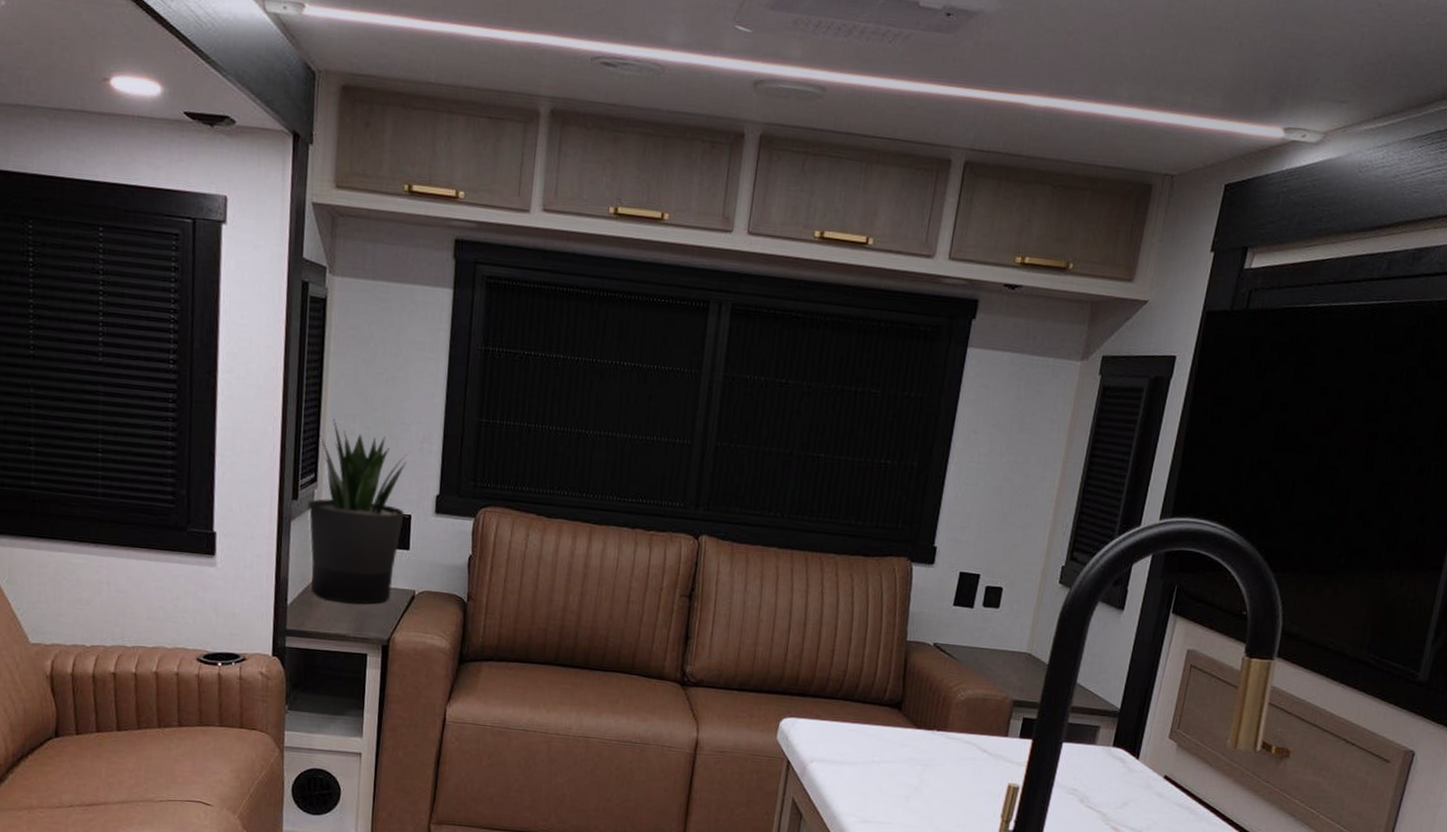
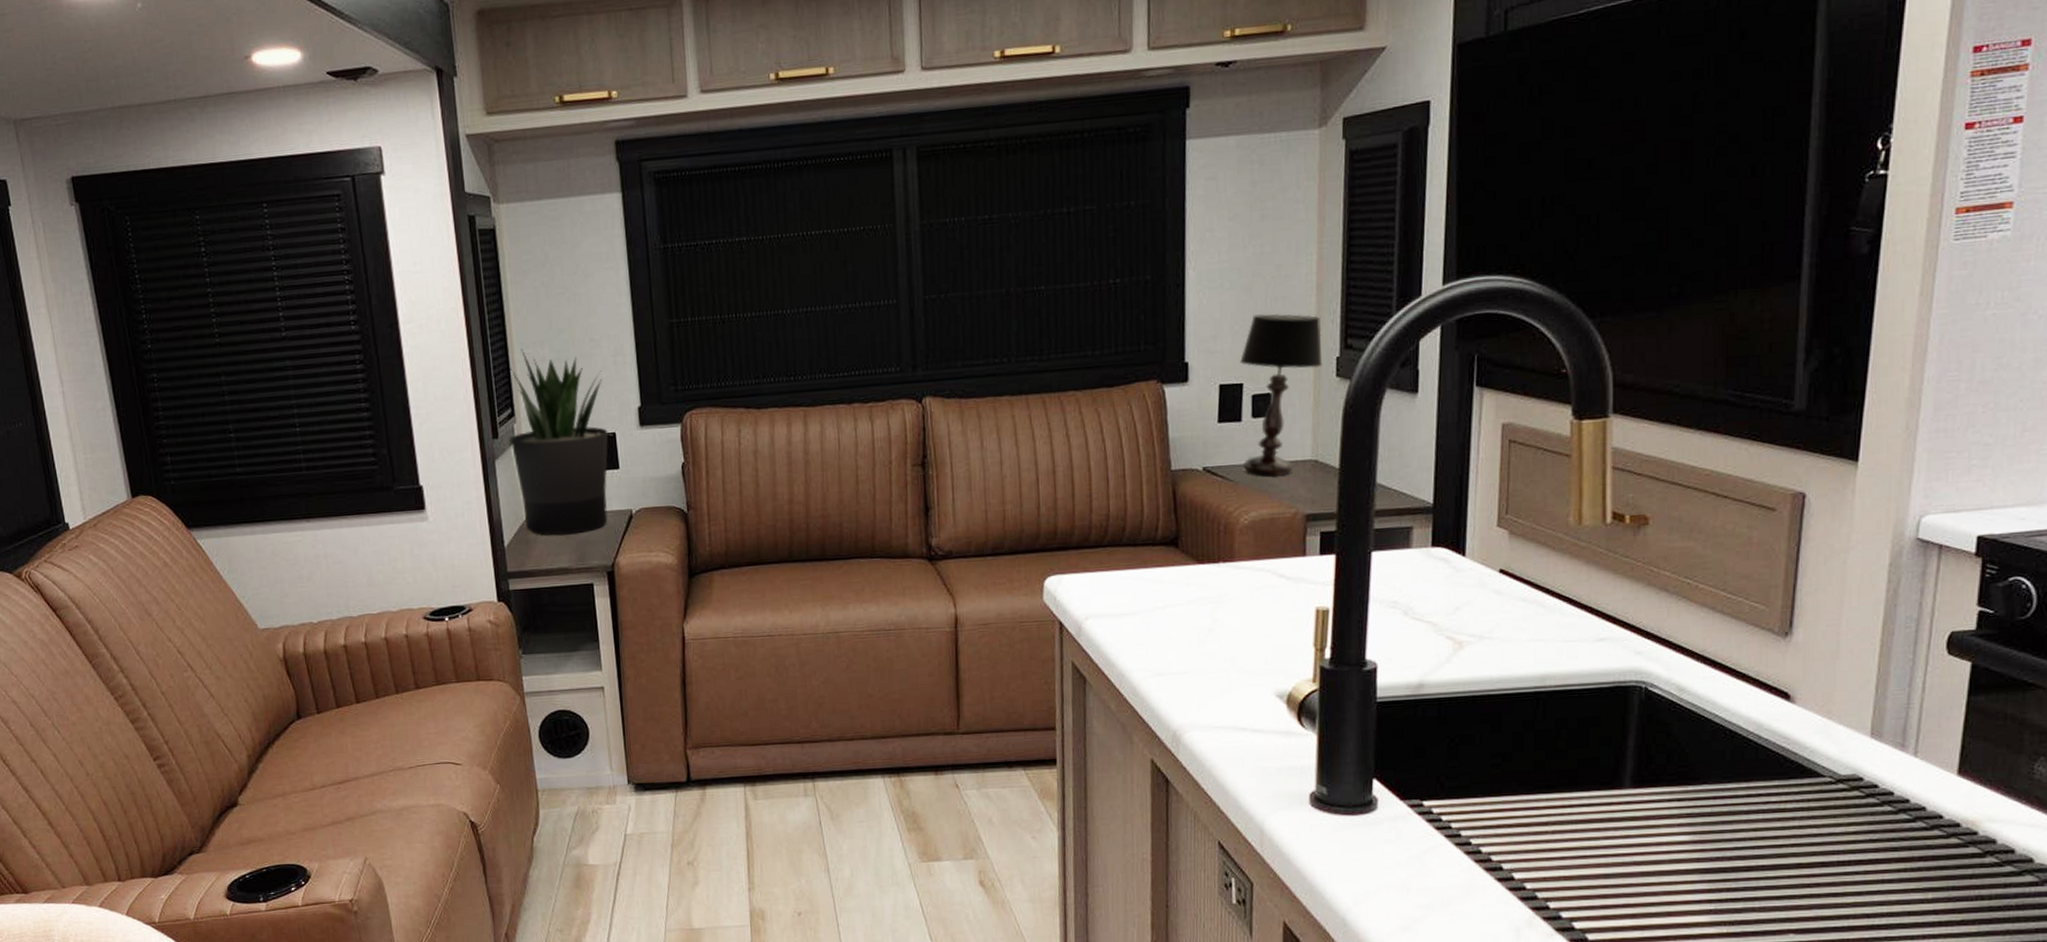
table lamp: none [967,515,1054,663] -> present [1240,314,1323,477]

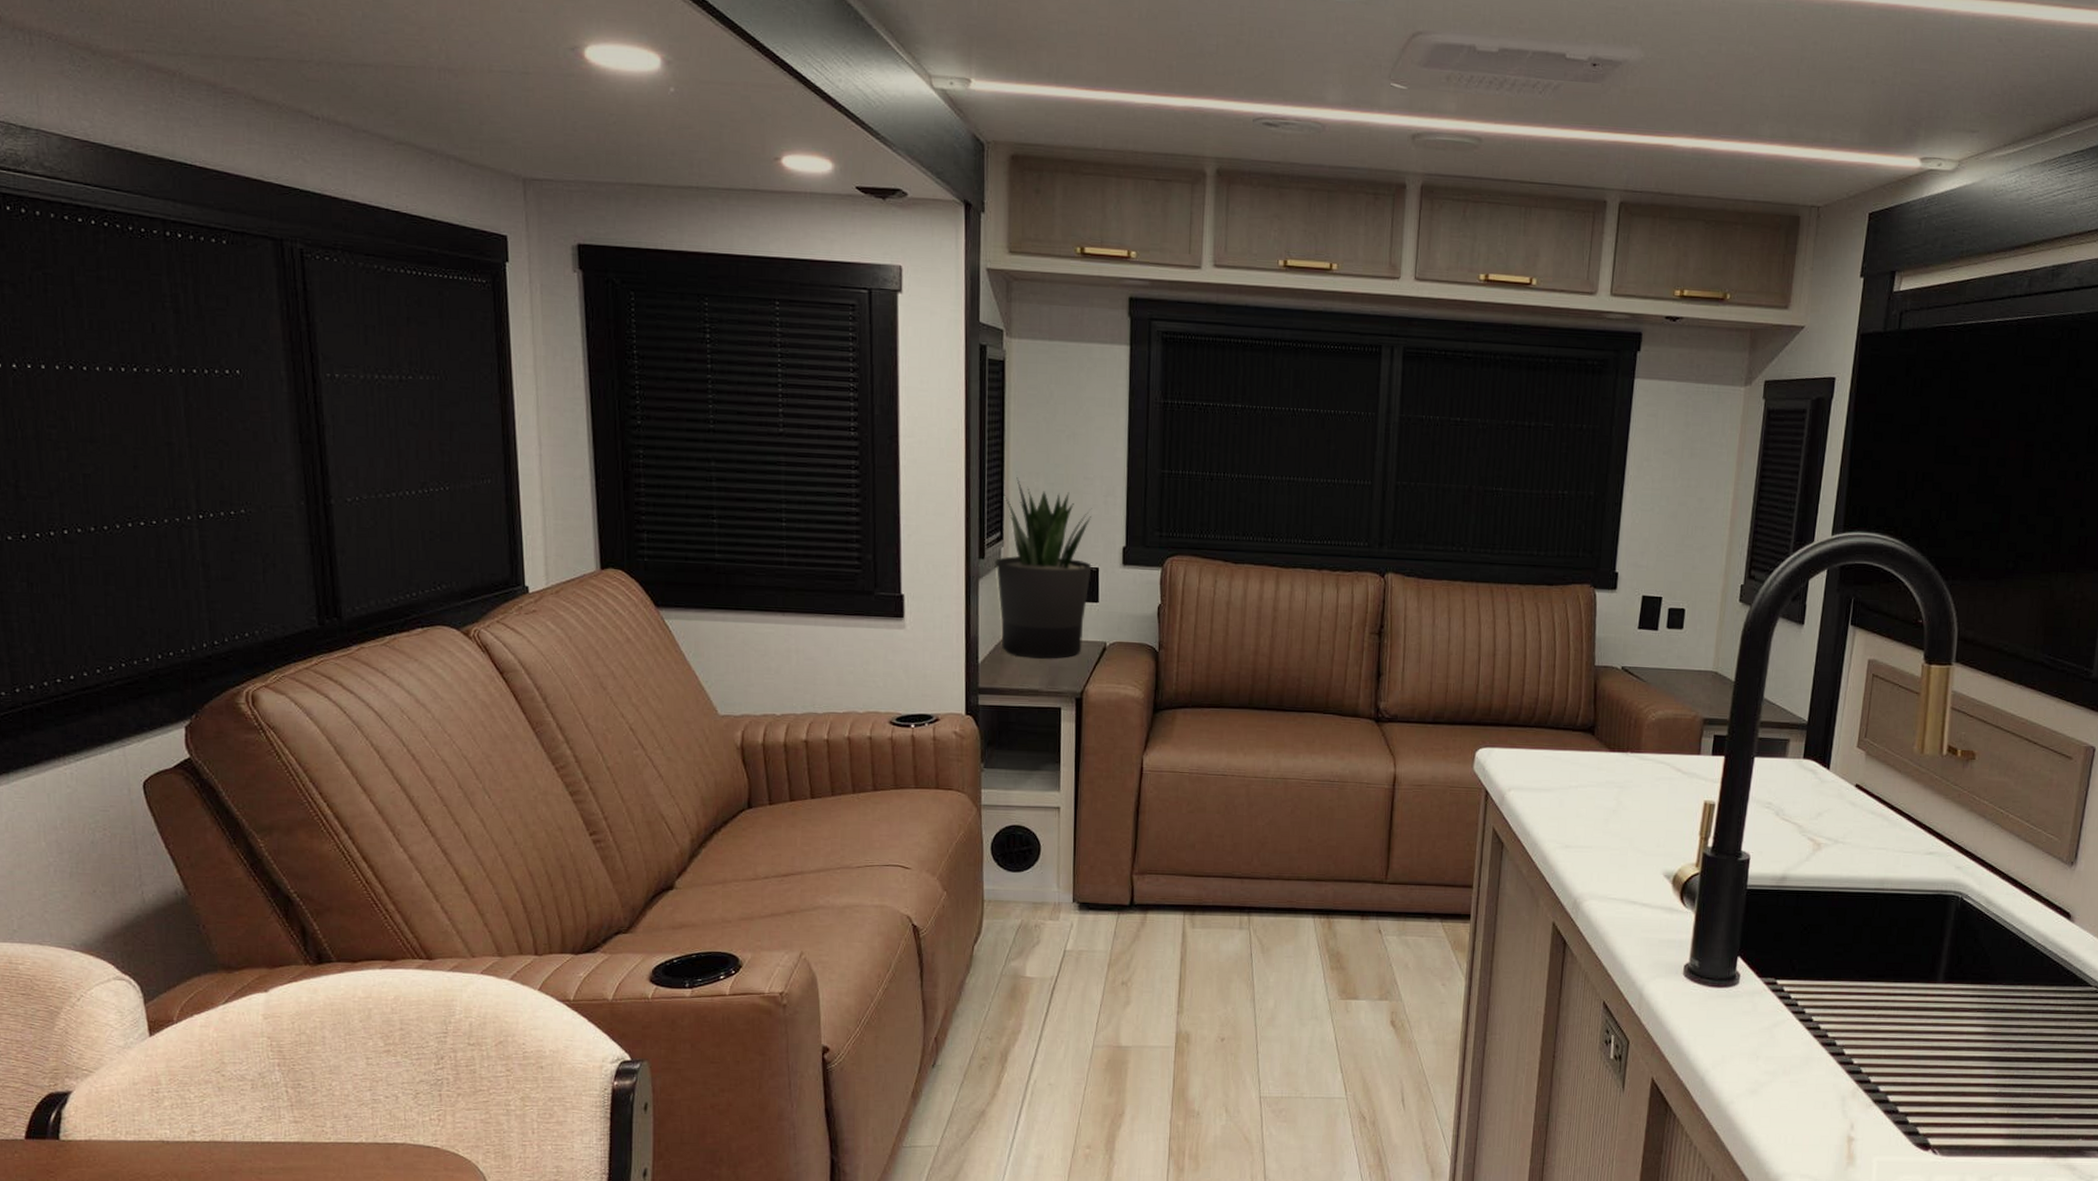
table lamp: present [1240,314,1323,477] -> none [1655,539,1731,683]

